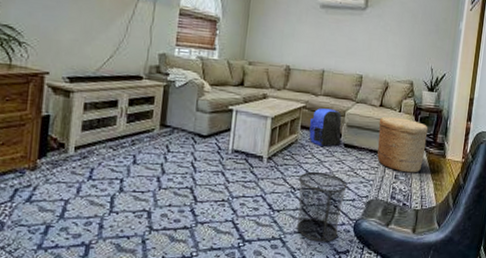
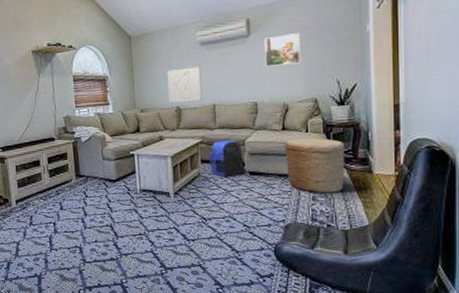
wall art: none [280,26,317,64] -> present [167,66,202,103]
waste bin: present [297,171,347,242] -> none [207,201,260,267]
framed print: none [376,14,409,46] -> present [264,33,301,67]

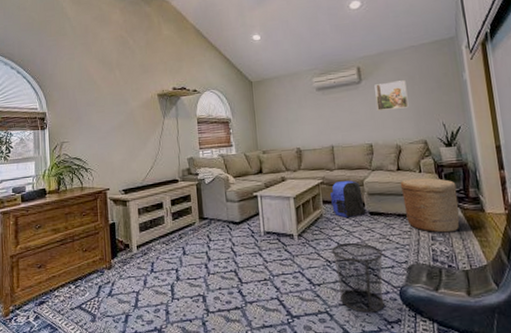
wall art: present [167,66,202,103] -> none [287,110,321,144]
waste bin: none [207,201,260,267] -> present [331,242,385,313]

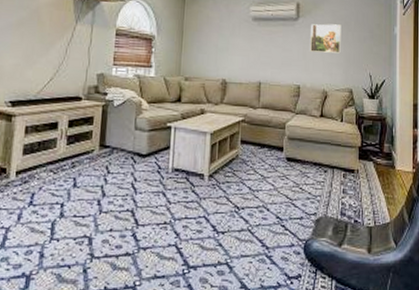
backpack: present [330,180,367,218] -> none [248,121,284,161]
waste bin: present [331,242,385,313] -> none [242,188,293,266]
basket: present [400,178,461,233] -> none [321,127,373,187]

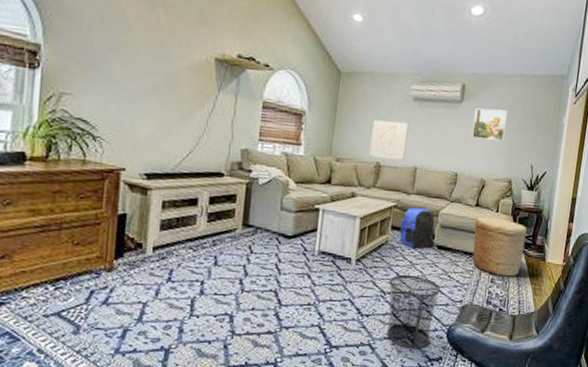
wall art: none [215,40,251,76] -> present [369,120,409,160]
waste bin: none [242,188,293,266] -> present [387,274,440,349]
backpack: none [248,121,284,161] -> present [399,207,435,249]
basket: none [321,127,373,187] -> present [472,217,527,277]

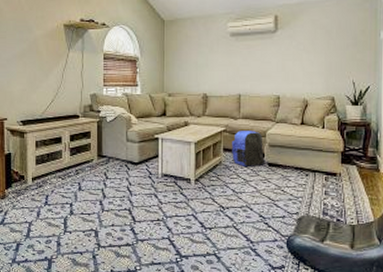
wall art: present [369,120,409,160] -> none [196,56,229,89]
waste bin: present [387,274,440,349] -> none [226,190,276,258]
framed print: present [472,108,508,141] -> none [290,34,322,62]
basket: present [472,217,527,277] -> none [302,134,356,189]

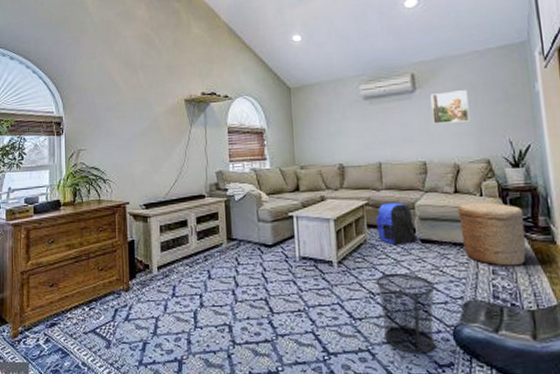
waste bin: none [226,190,276,258] -> present [375,273,435,354]
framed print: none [290,34,322,62] -> present [431,90,470,124]
basket: none [302,134,356,189] -> present [457,202,527,266]

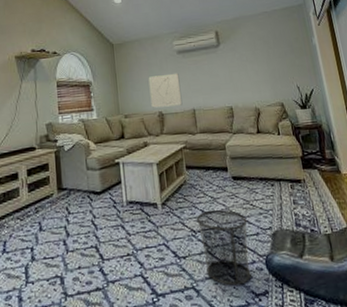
wall art: none [328,121,367,160] -> present [148,73,183,108]
backpack: present [376,203,418,244] -> none [193,144,230,183]
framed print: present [431,90,470,124] -> none [232,44,265,74]
basket: present [457,202,527,266] -> none [260,140,319,196]

